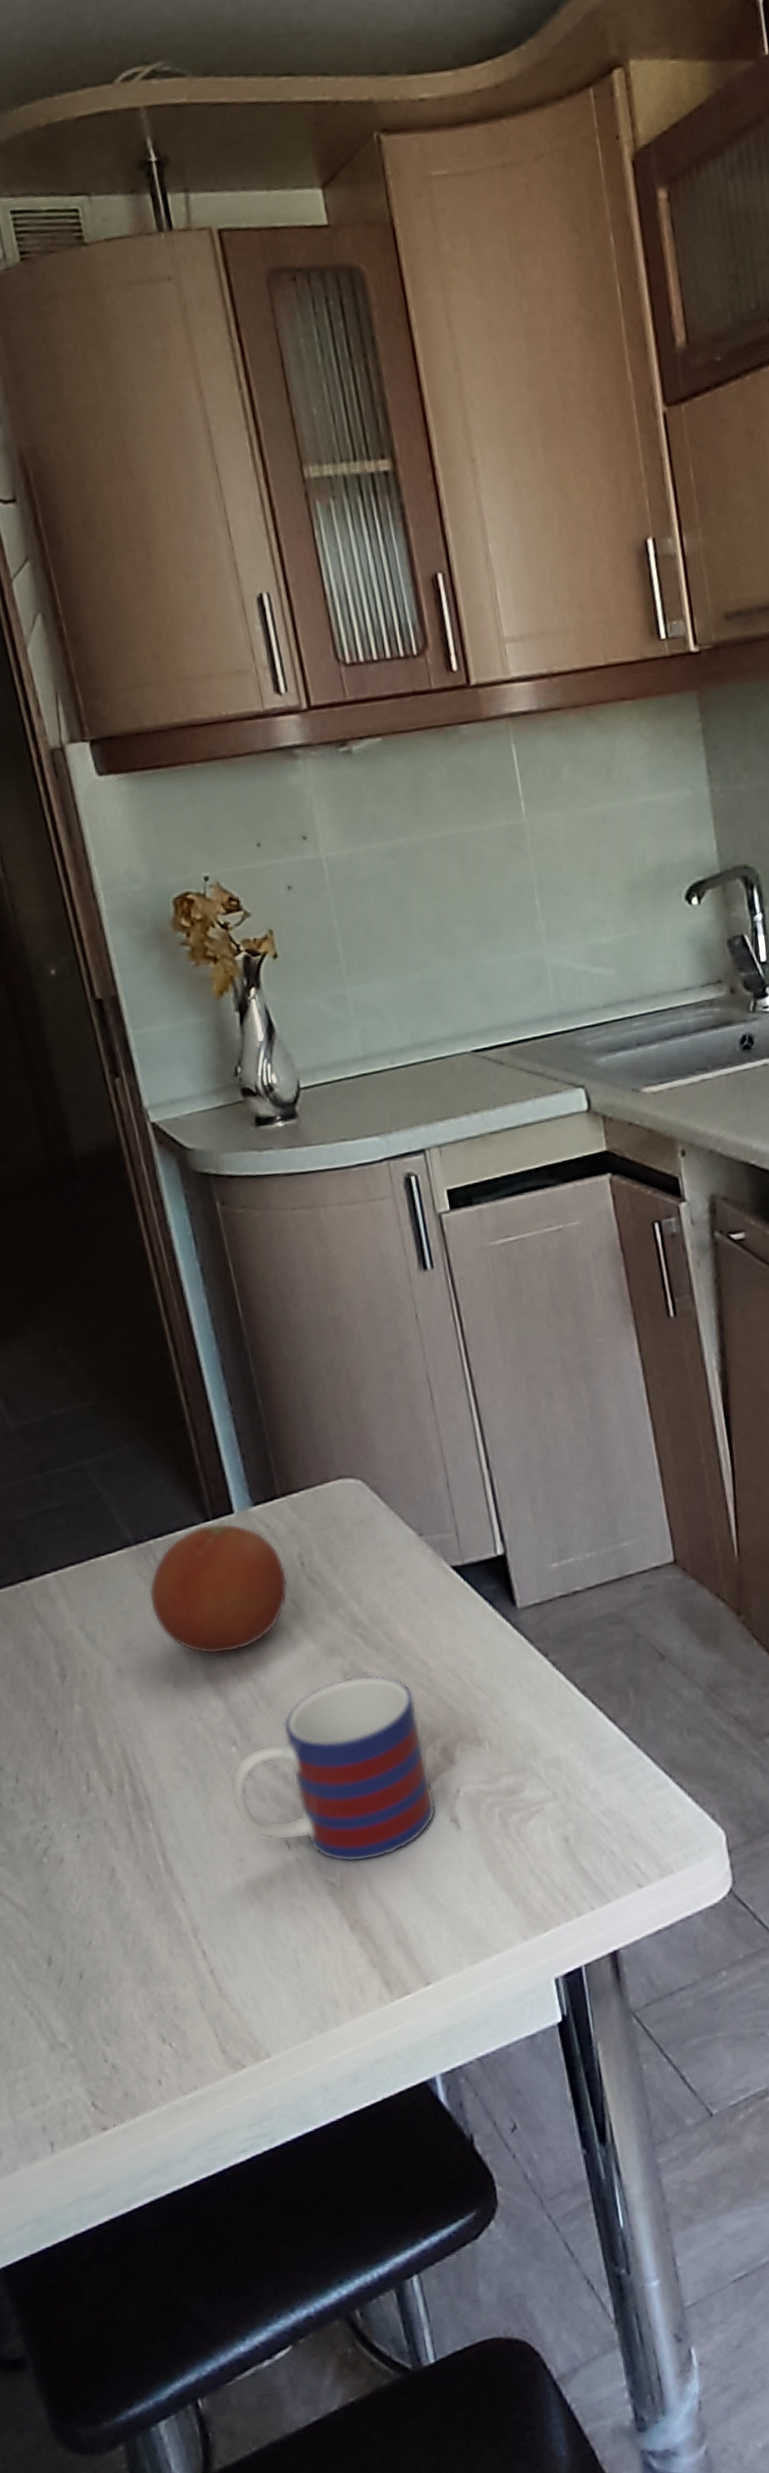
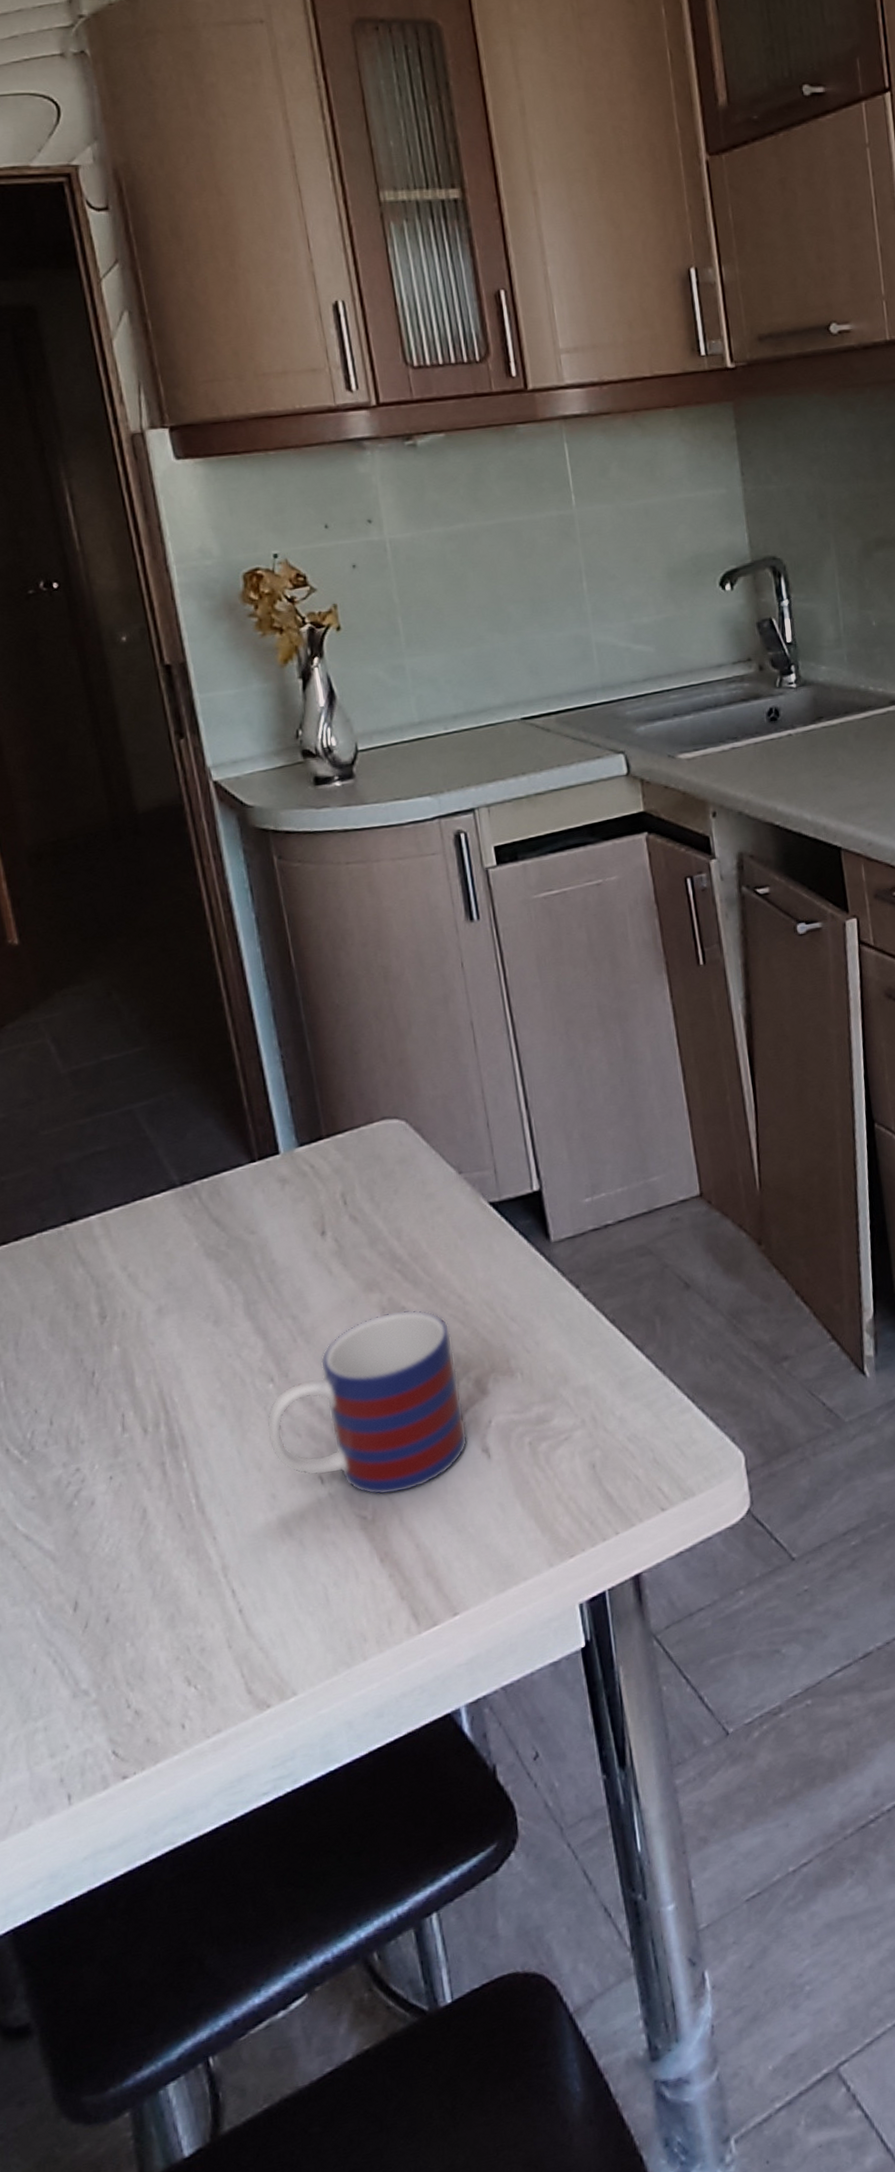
fruit: present [148,1523,289,1655] -> none [192,1163,331,1293]

